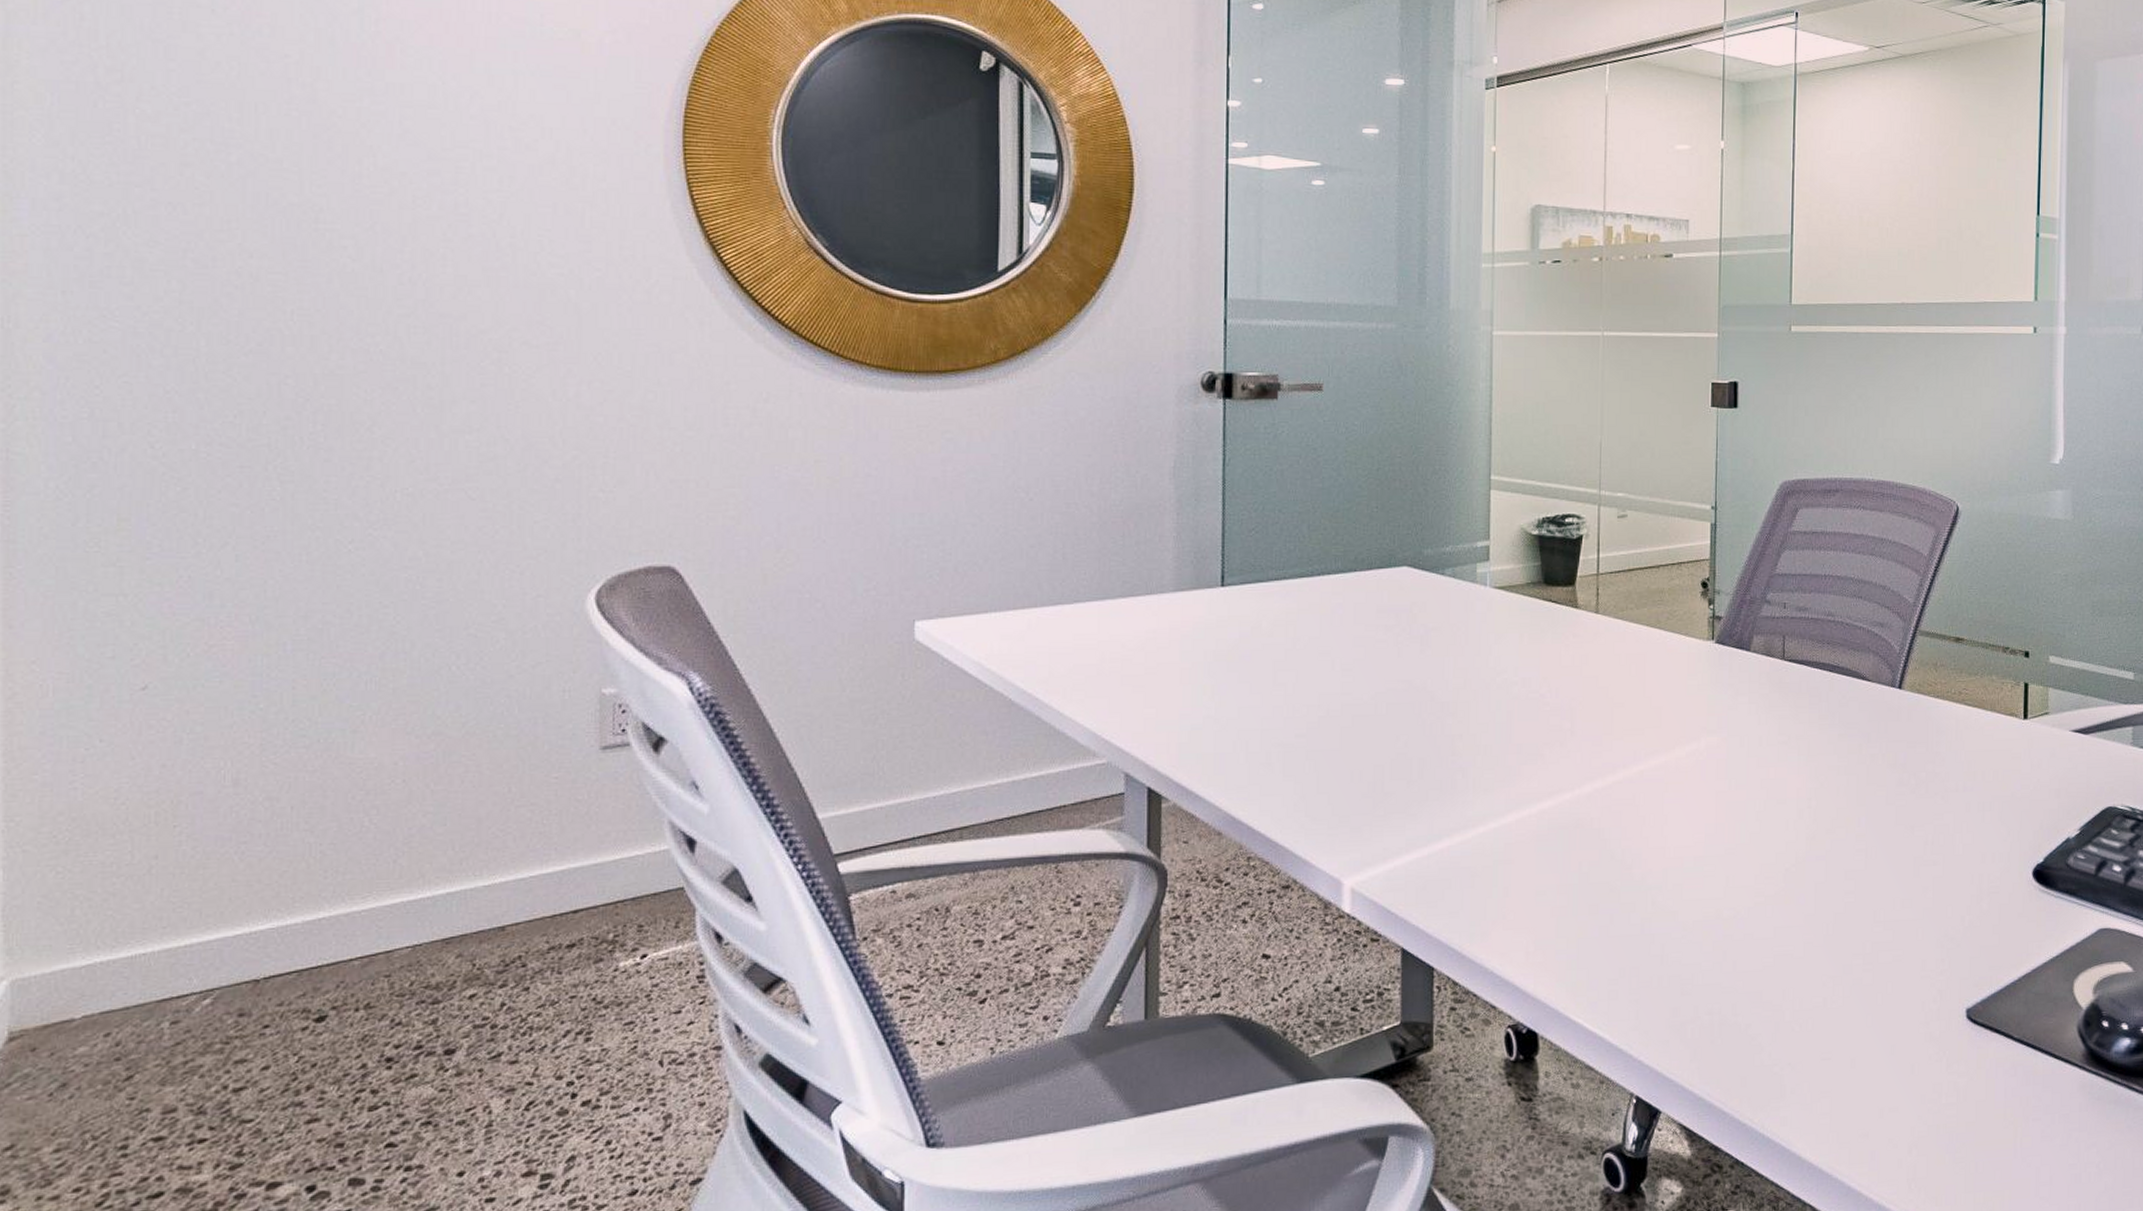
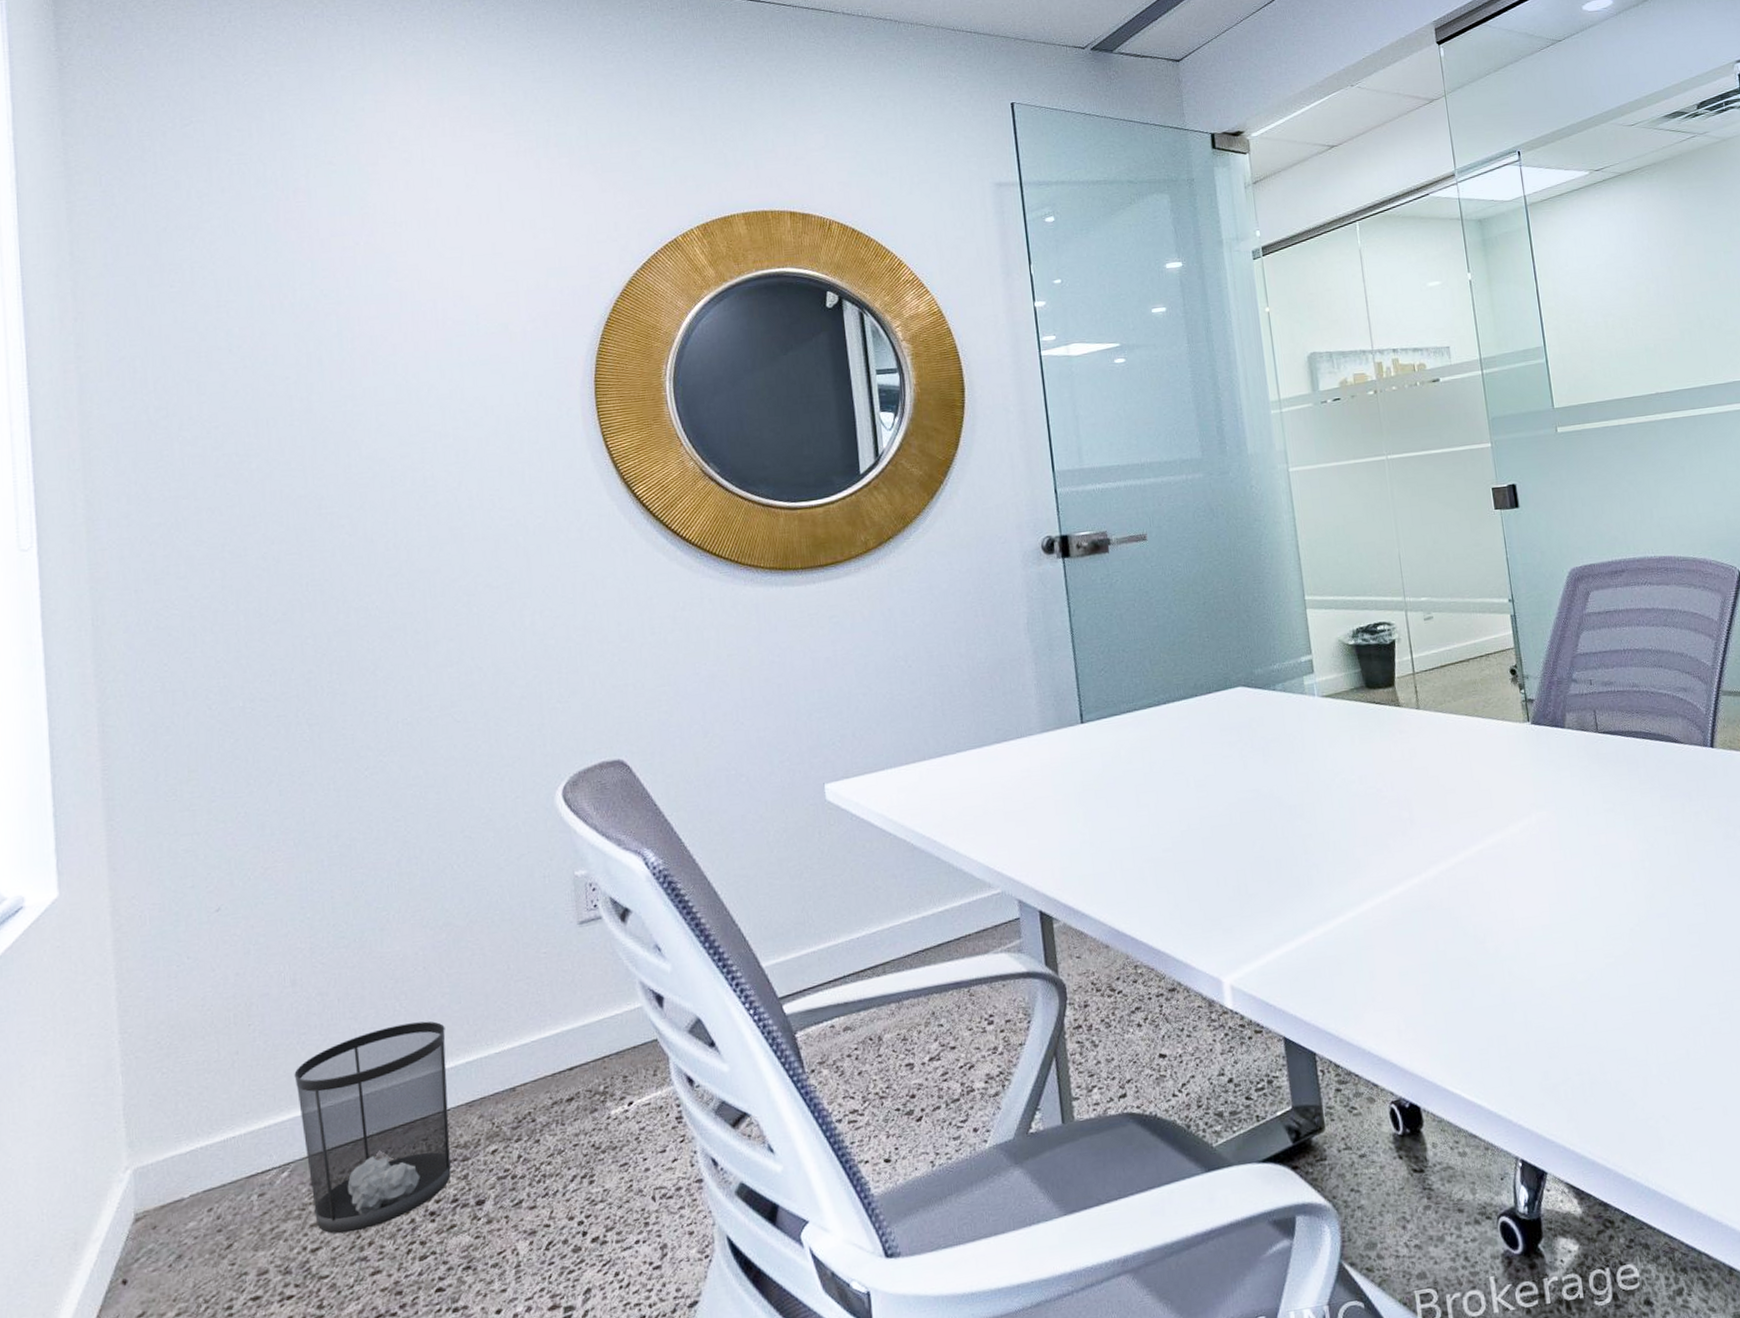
waste bin: none [228,842,424,1074] -> present [294,1021,451,1234]

